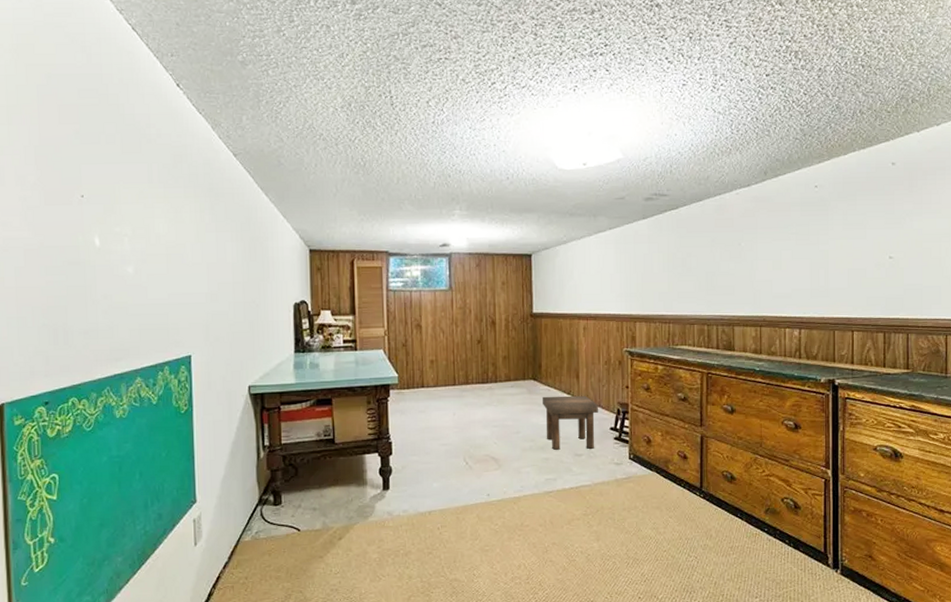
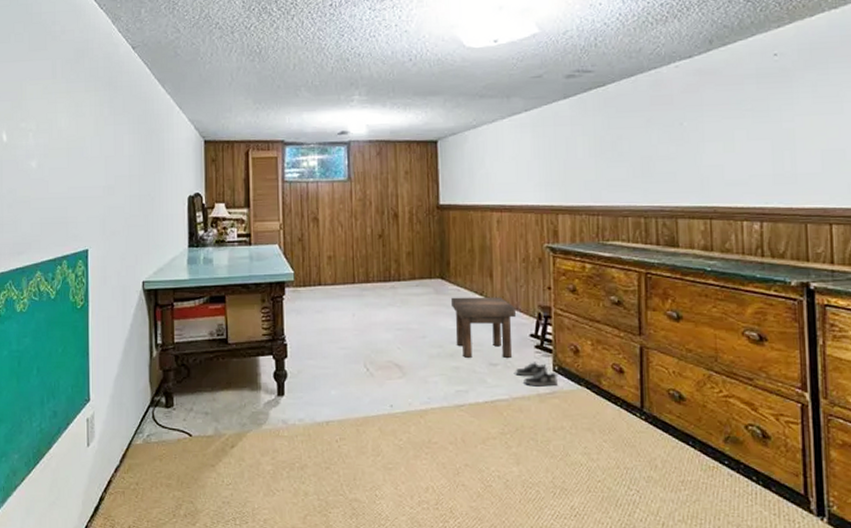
shoe: none [597,452,633,473] -> present [515,362,558,387]

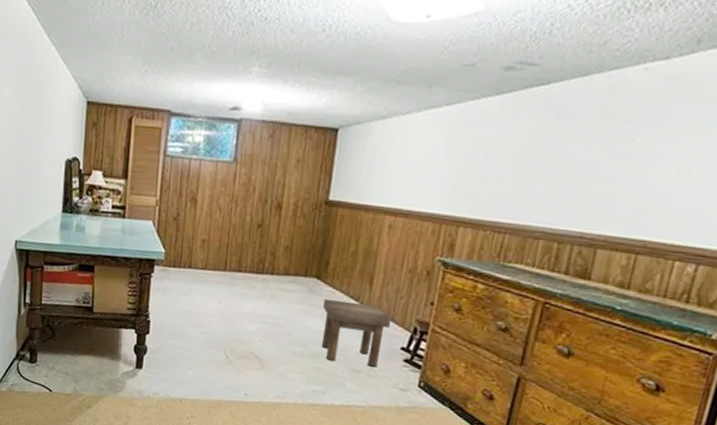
shoe: present [515,362,558,387] -> none [377,375,421,401]

